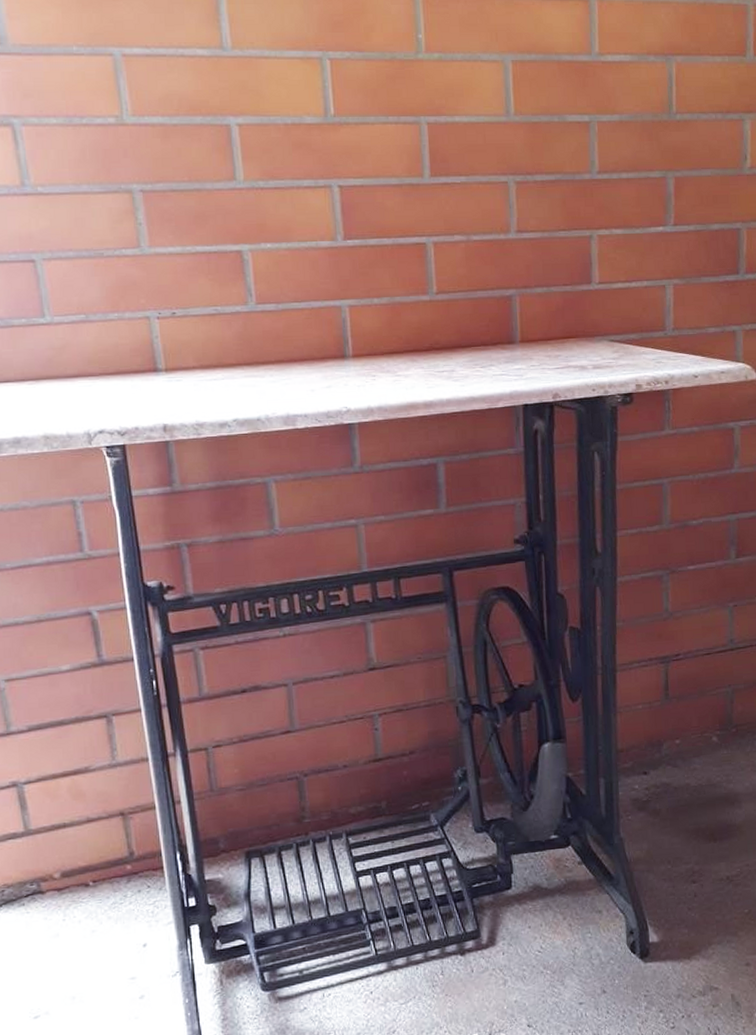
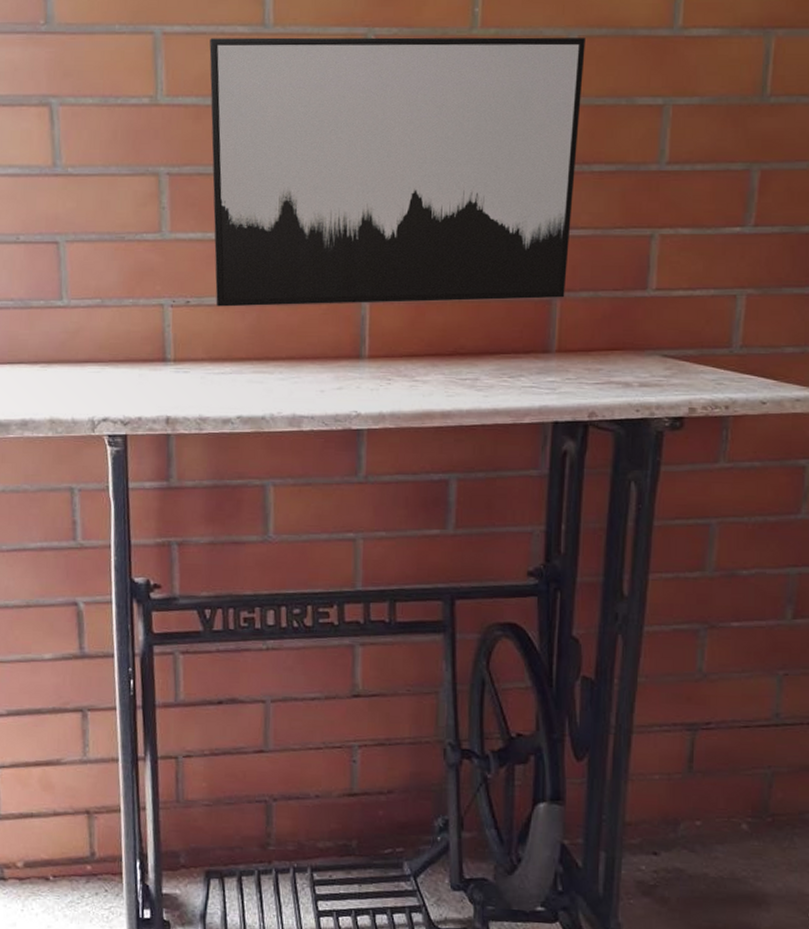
wall art: none [170,60,523,317] -> present [209,37,586,307]

